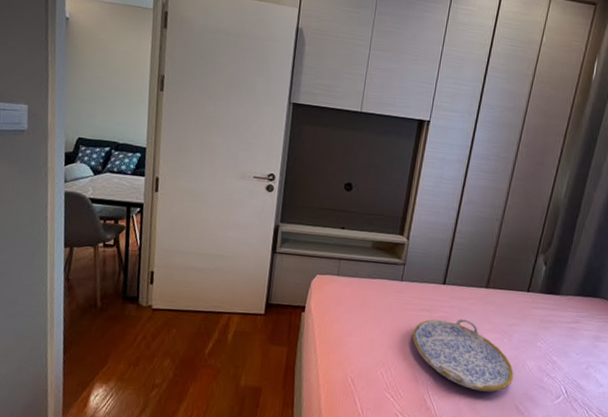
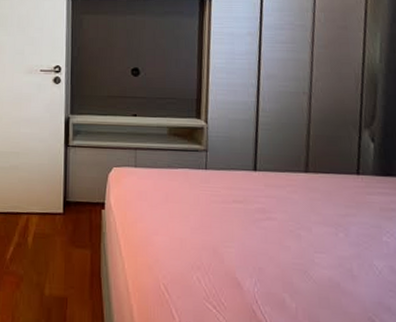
serving tray: present [412,319,514,392] -> none [227,210,361,301]

